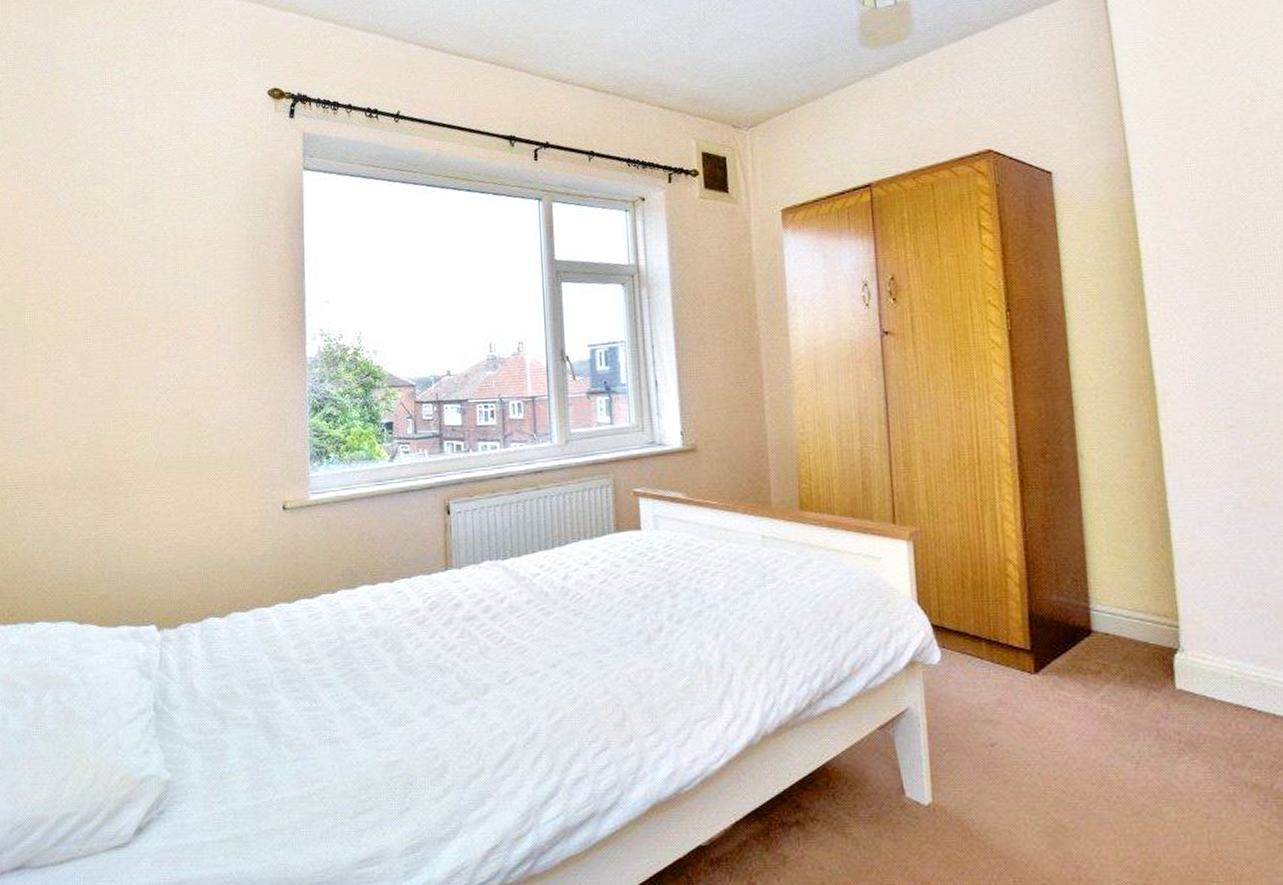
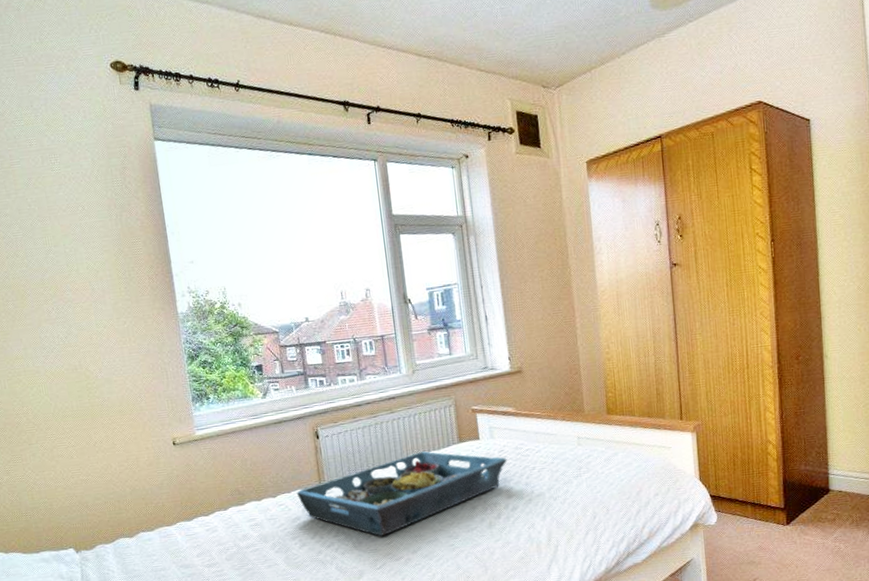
serving tray: none [417,539,674,643] -> present [296,451,507,537]

